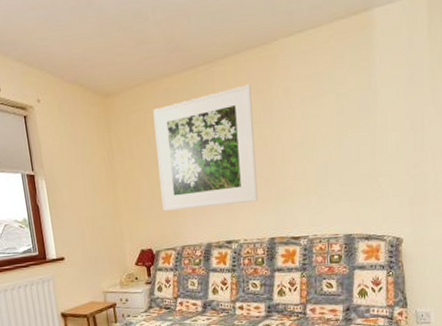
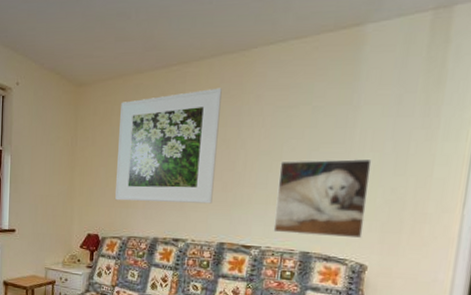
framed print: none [315,138,395,220] -> present [273,158,372,239]

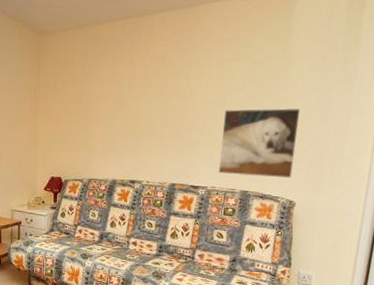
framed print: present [115,88,222,204] -> none [77,40,173,148]

